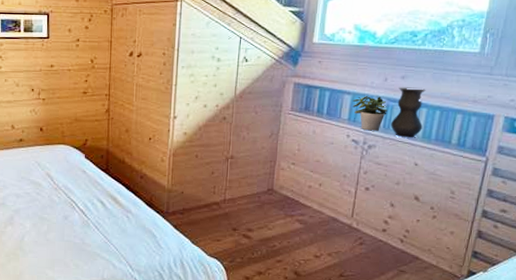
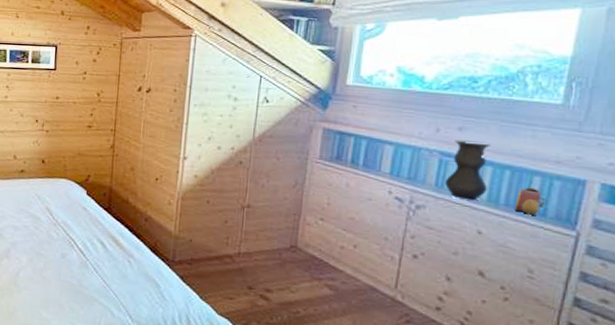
potted plant: present [353,96,387,131] -> none [395,148,440,190]
alarm clock: none [442,123,465,147] -> present [514,187,546,216]

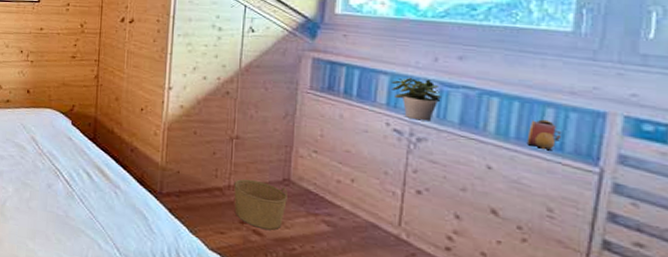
basket: none [243,246,294,295] -> present [234,179,288,230]
potted plant: none [395,148,440,190] -> present [392,78,441,121]
vase: present [445,139,491,201] -> none [447,69,495,134]

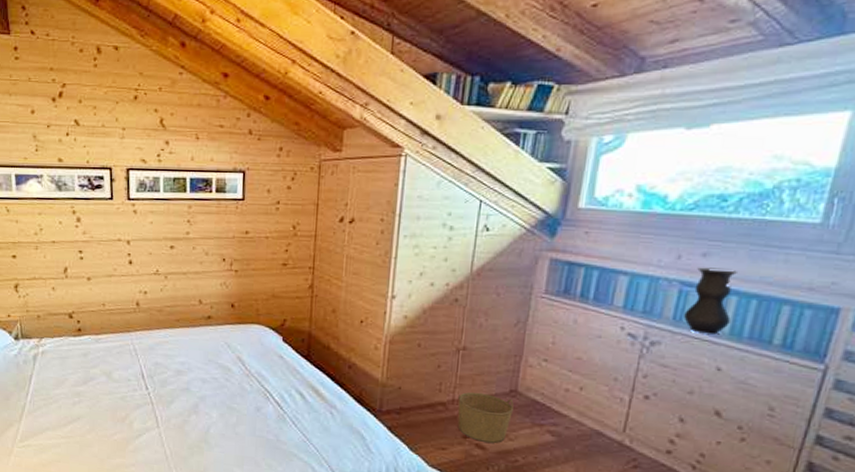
potted plant: present [392,78,441,121] -> none [630,278,680,324]
vase: none [447,69,495,134] -> present [684,267,737,335]
alarm clock: present [526,119,562,150] -> none [758,317,795,349]

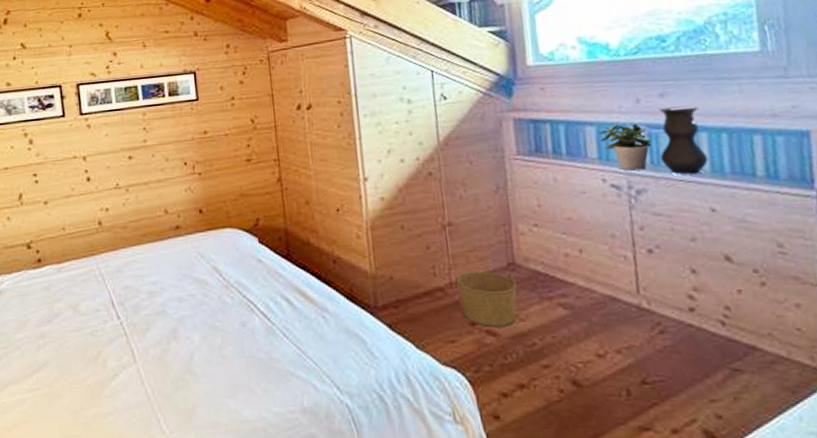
potted plant: none [630,278,680,324] -> present [599,124,652,171]

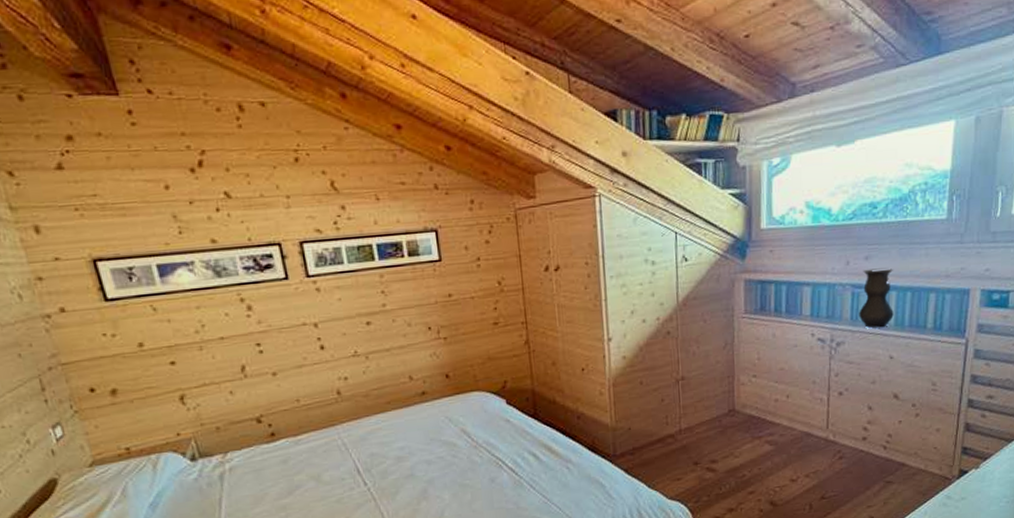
basket: present [455,270,517,327] -> none [684,418,734,465]
potted plant: present [599,124,652,171] -> none [814,284,853,326]

